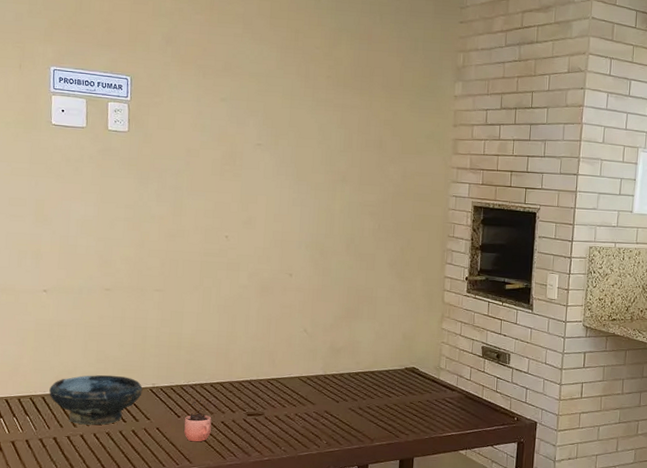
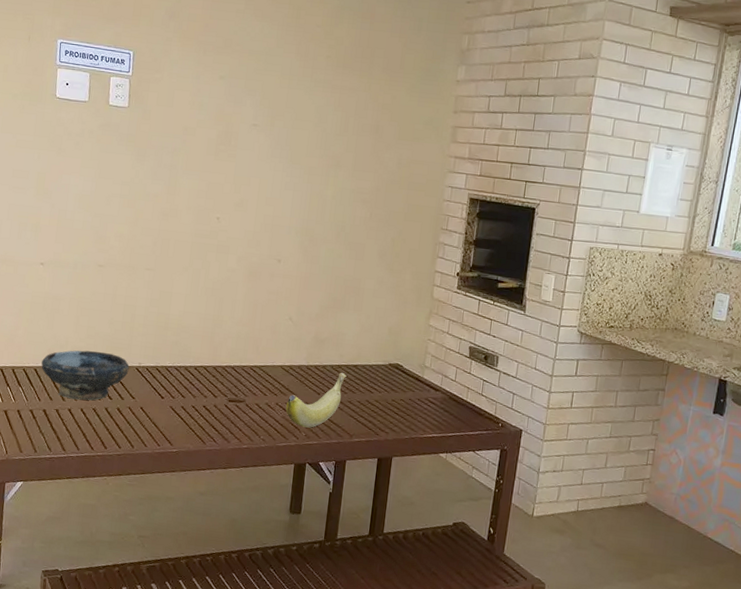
cocoa: present [184,398,212,442] -> none [167,380,194,425]
banana: none [305,380,364,436] -> present [285,373,347,428]

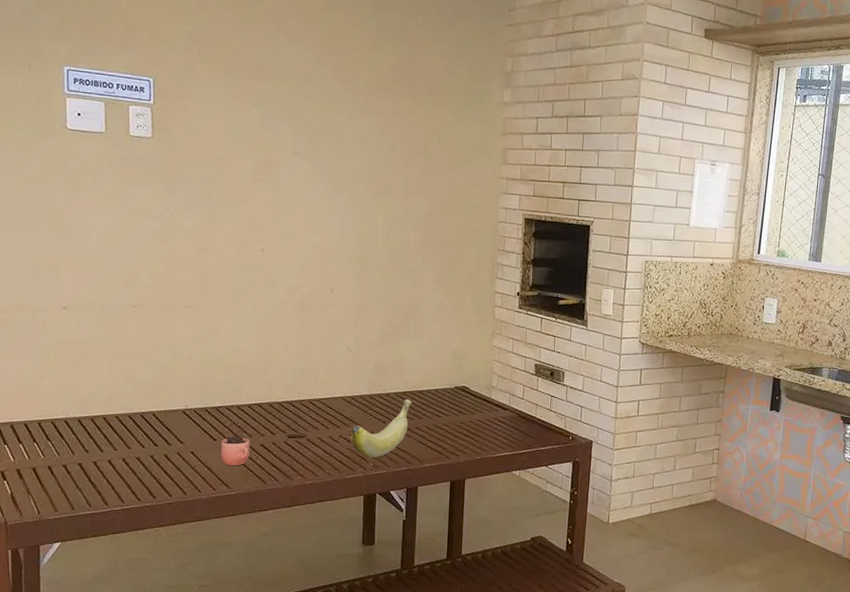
bowl: present [41,350,130,401] -> none [72,396,175,450]
cocoa: none [167,380,194,425] -> present [220,420,250,466]

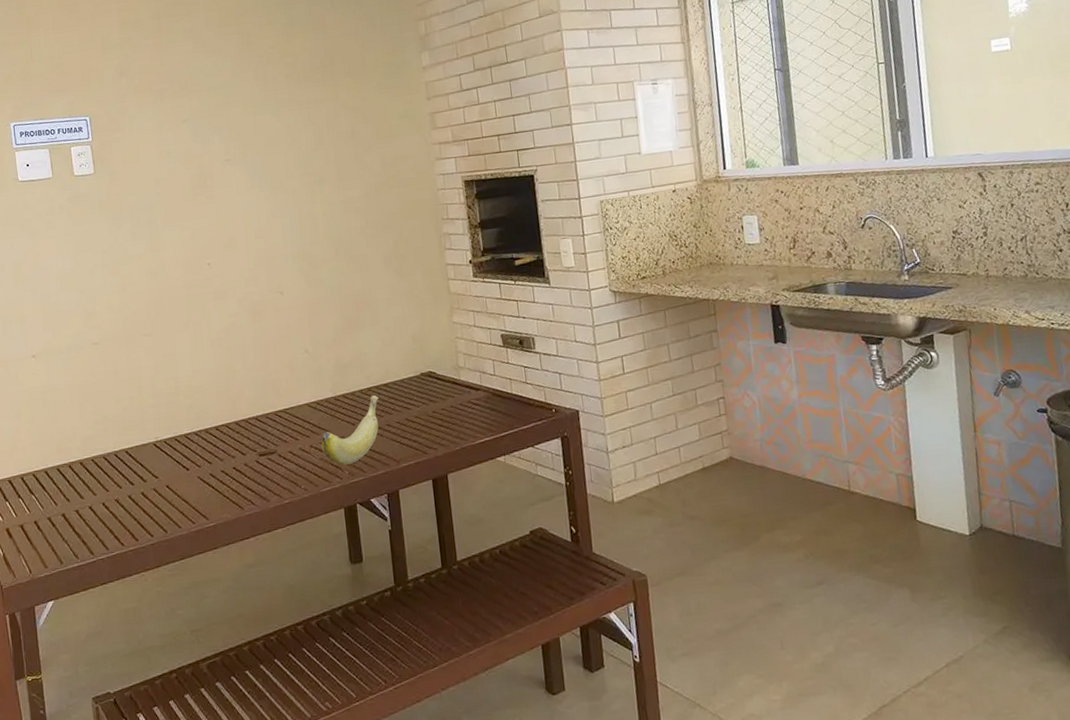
cocoa: present [220,420,250,466] -> none [193,446,224,496]

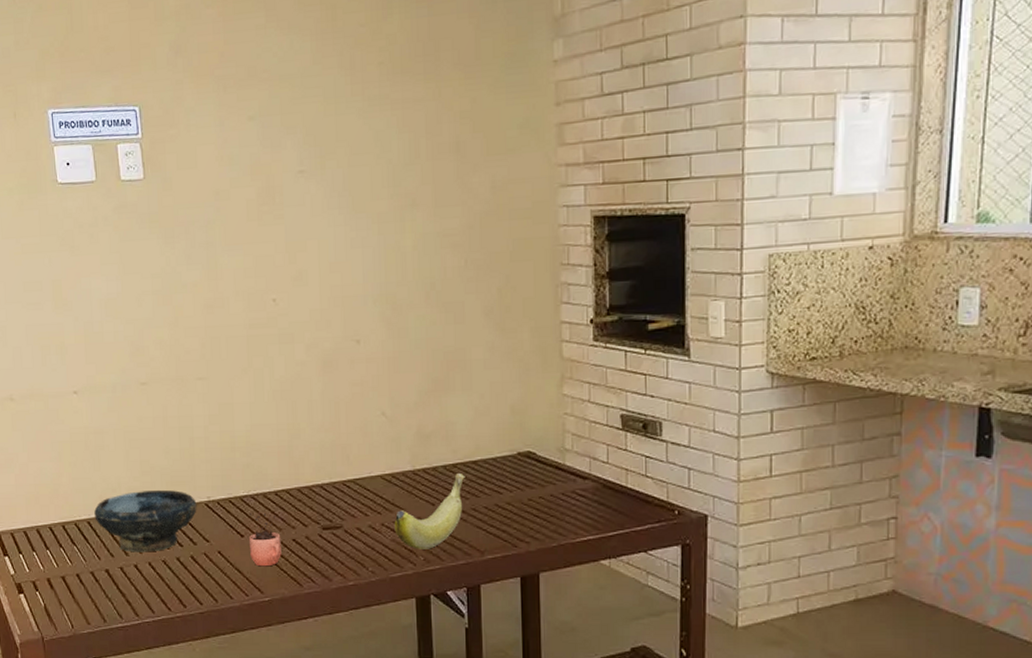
bowl: none [51,434,146,495] -> present [94,489,197,553]
cocoa: none [193,446,224,496] -> present [248,512,282,567]

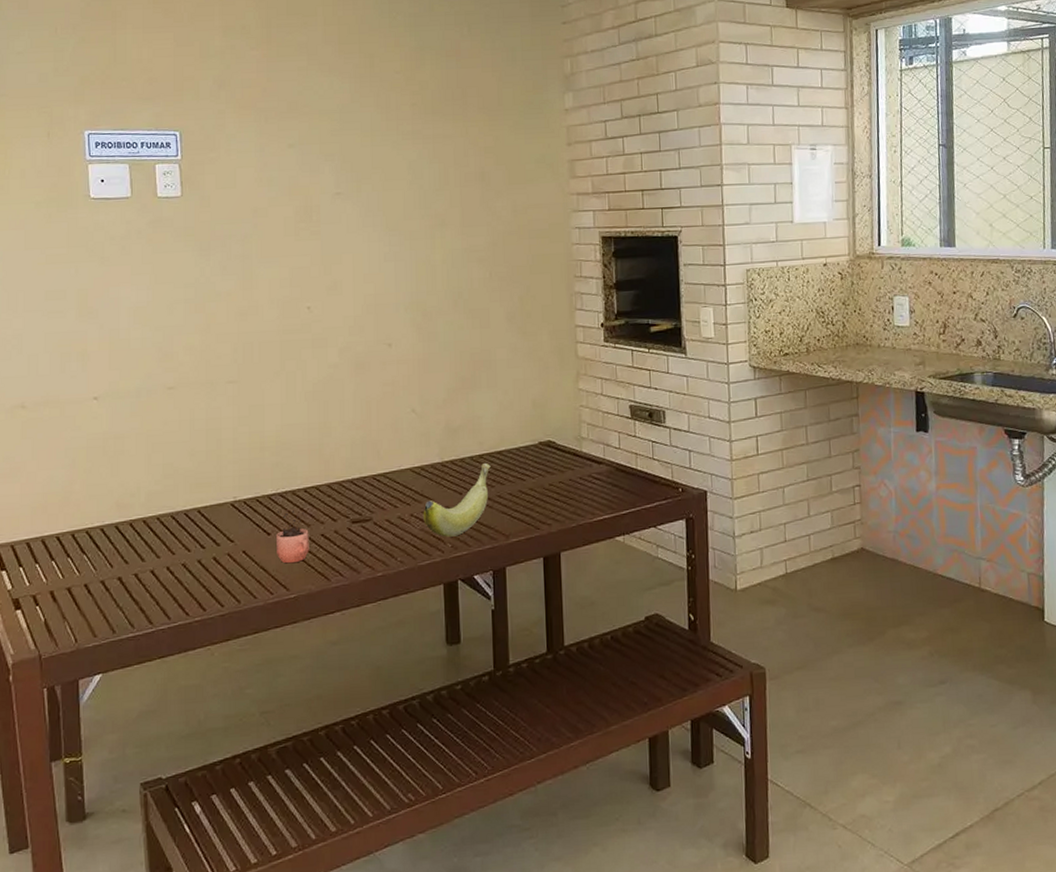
bowl: present [94,489,197,553] -> none [109,492,222,558]

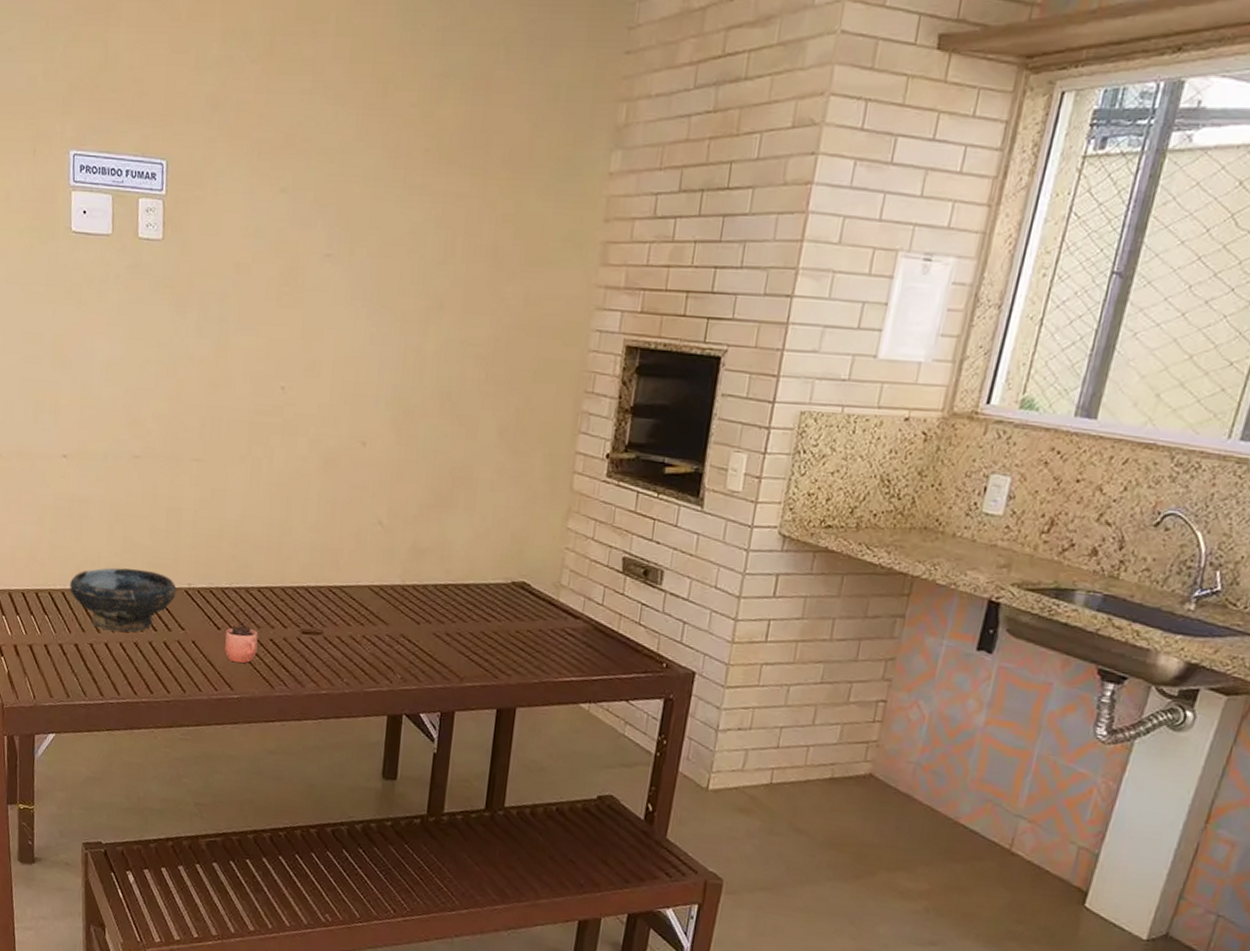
bowl: none [109,492,222,558] -> present [70,567,177,632]
banana: present [423,463,491,537] -> none [375,595,455,669]

